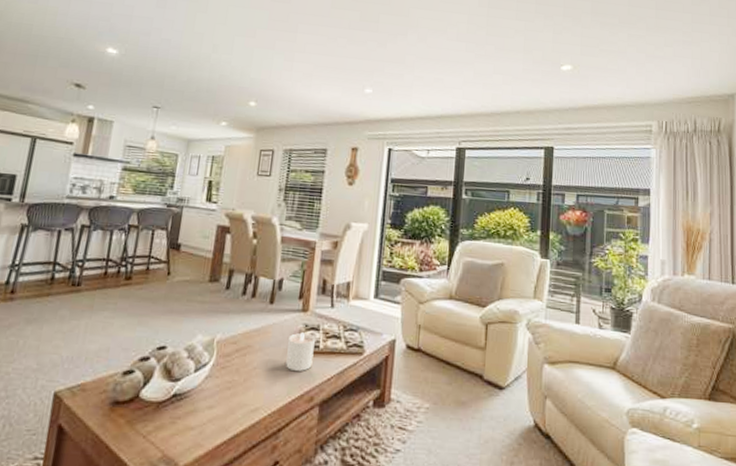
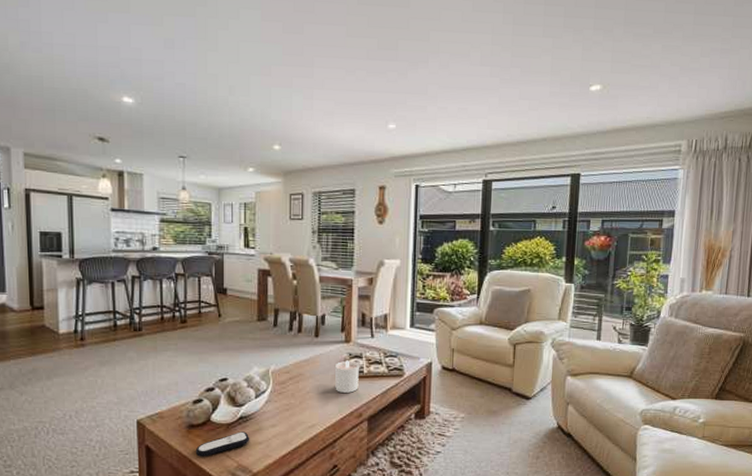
remote control: none [115,412,182,443] -> present [195,431,250,457]

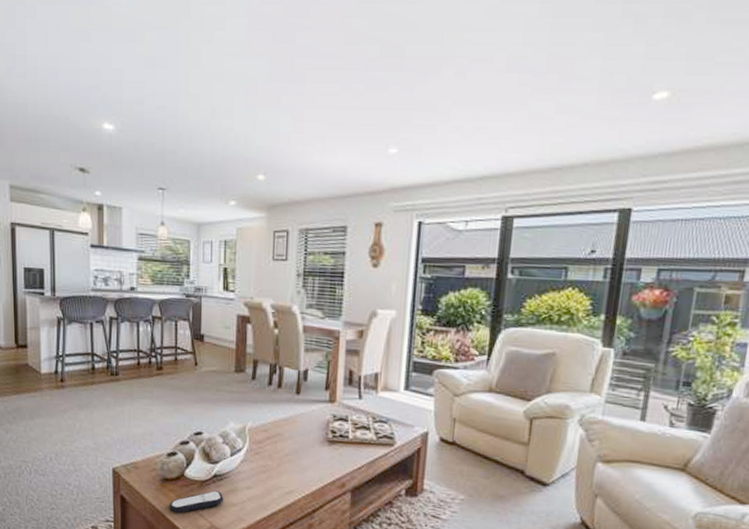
candle: present [335,360,359,393] -> none [316,422,344,459]

